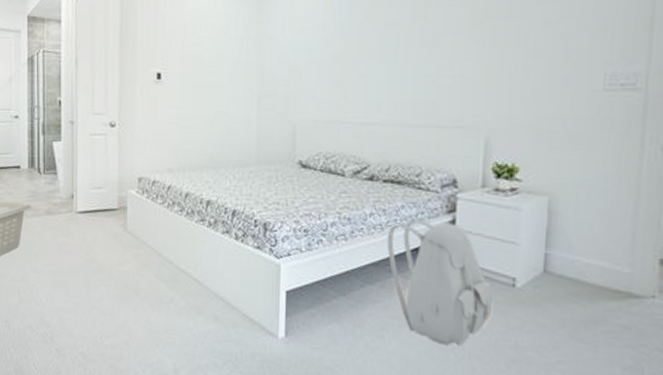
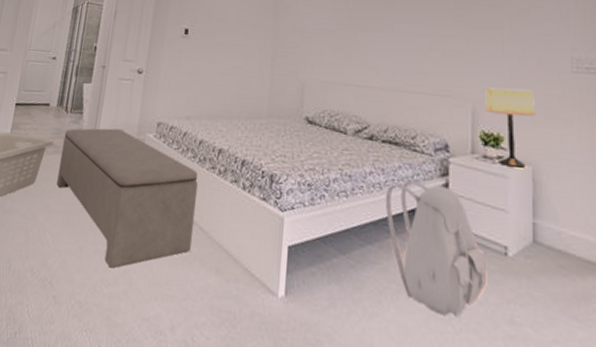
bench: none [41,187,187,322] -> present [56,128,198,269]
table lamp: none [499,113,558,200] -> present [485,87,535,169]

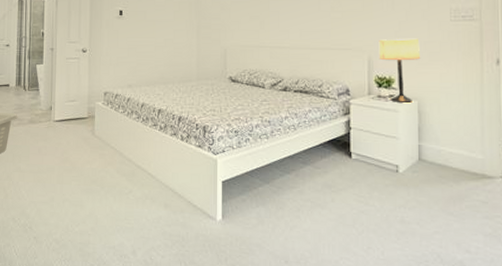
bench: present [56,128,198,269] -> none [24,100,143,212]
backpack: present [385,180,487,318] -> none [299,120,383,223]

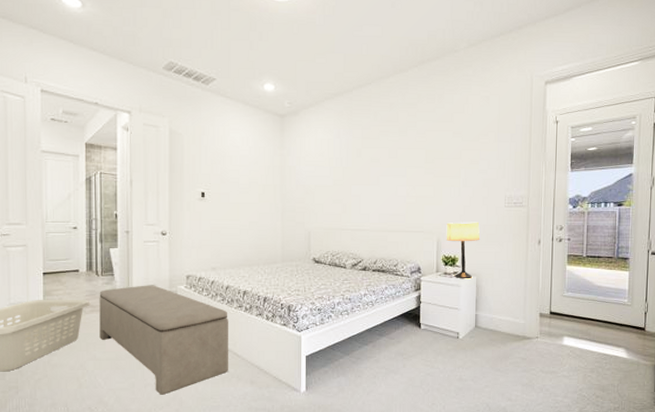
bench: none [24,100,143,212] -> present [99,285,228,395]

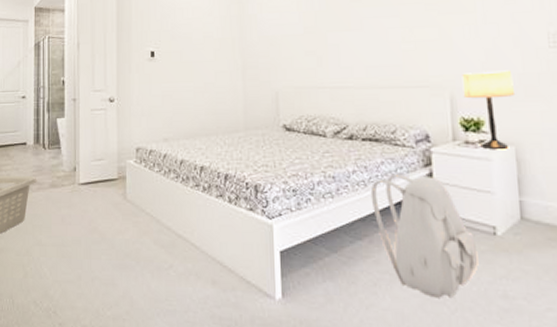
bench: present [99,285,228,395] -> none [46,159,185,292]
backpack: none [376,296,446,383] -> present [370,174,478,299]

